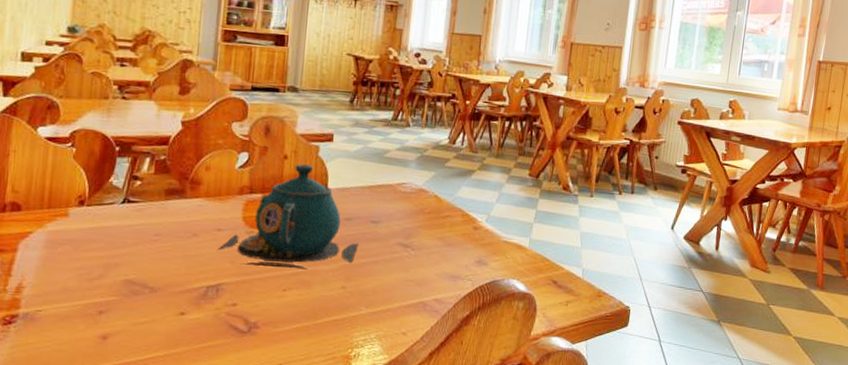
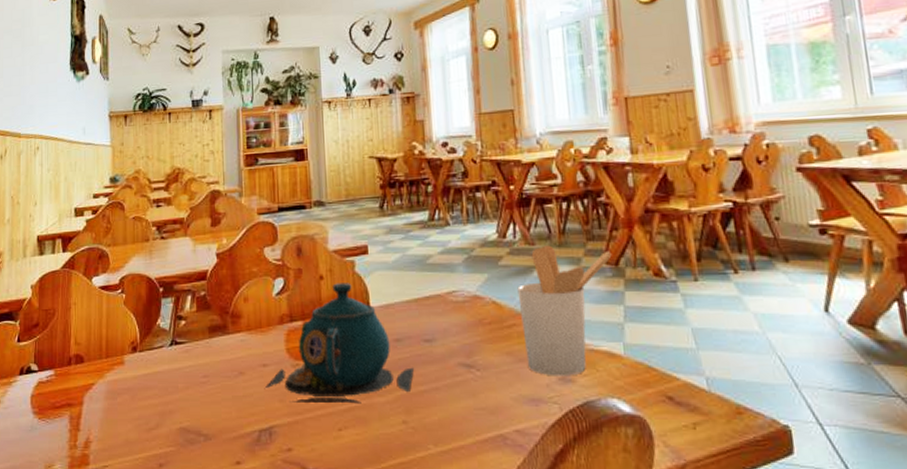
utensil holder: none [453,155,535,260] -> present [517,245,612,376]

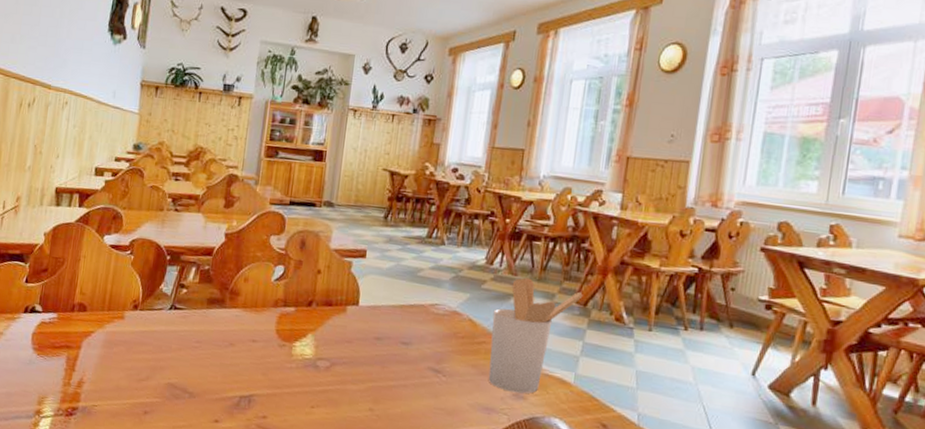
teapot: present [265,283,415,404] -> none [251,279,389,388]

